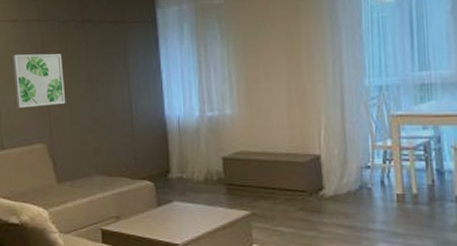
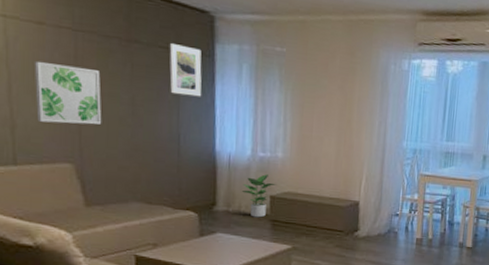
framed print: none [116,16,147,65] -> present [169,43,202,97]
potted plant: none [193,134,228,182] -> present [241,174,277,218]

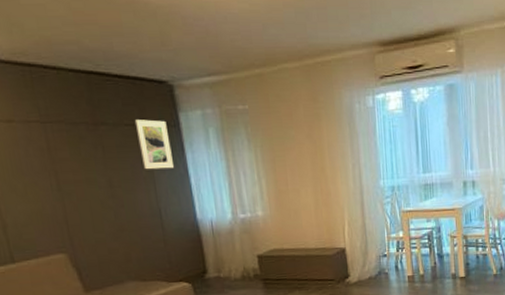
wall art: present [34,61,102,125] -> none [11,158,86,218]
potted plant: present [241,174,277,218] -> none [228,235,262,279]

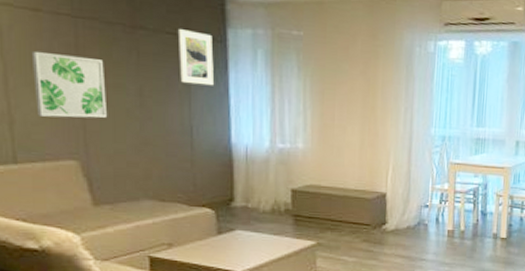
wall art: none [11,158,86,218] -> present [31,51,108,119]

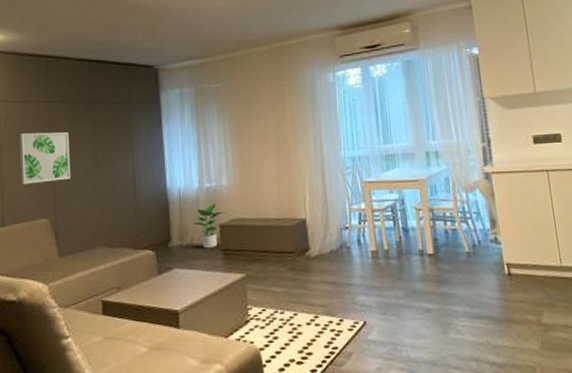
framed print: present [177,29,214,86] -> none [123,98,151,142]
potted plant: none [260,167,298,213] -> present [192,204,225,249]

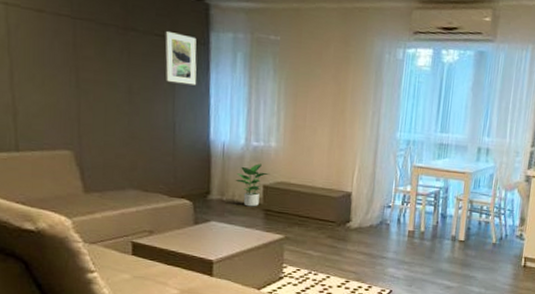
wall art: present [19,132,71,184] -> none [34,48,100,113]
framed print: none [123,98,151,142] -> present [165,31,197,86]

